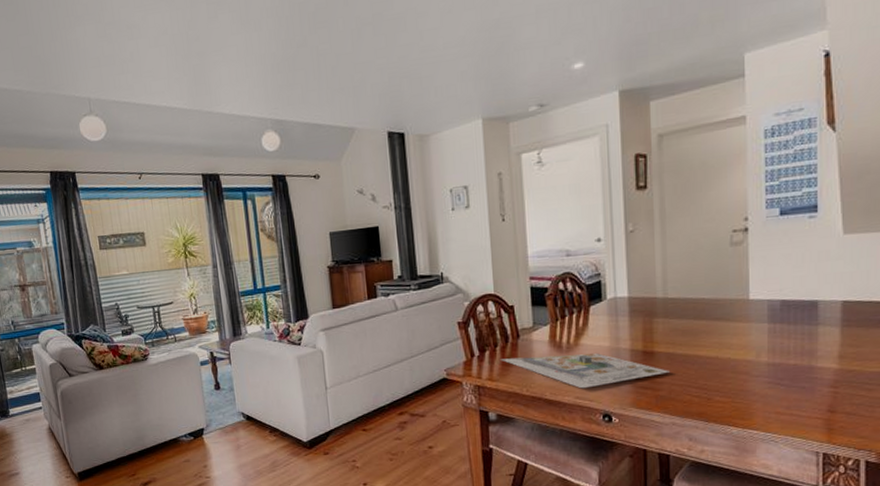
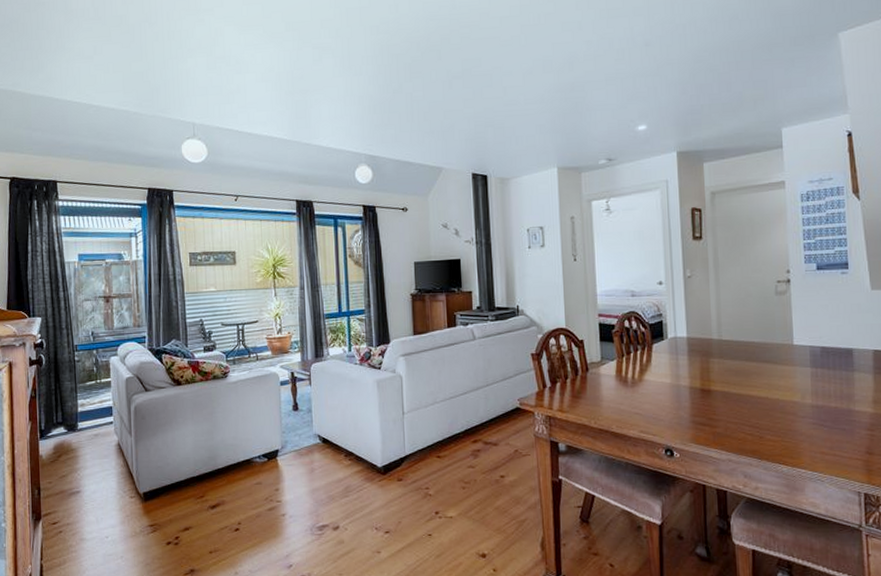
board game: present [501,353,669,389] -> none [571,389,725,423]

